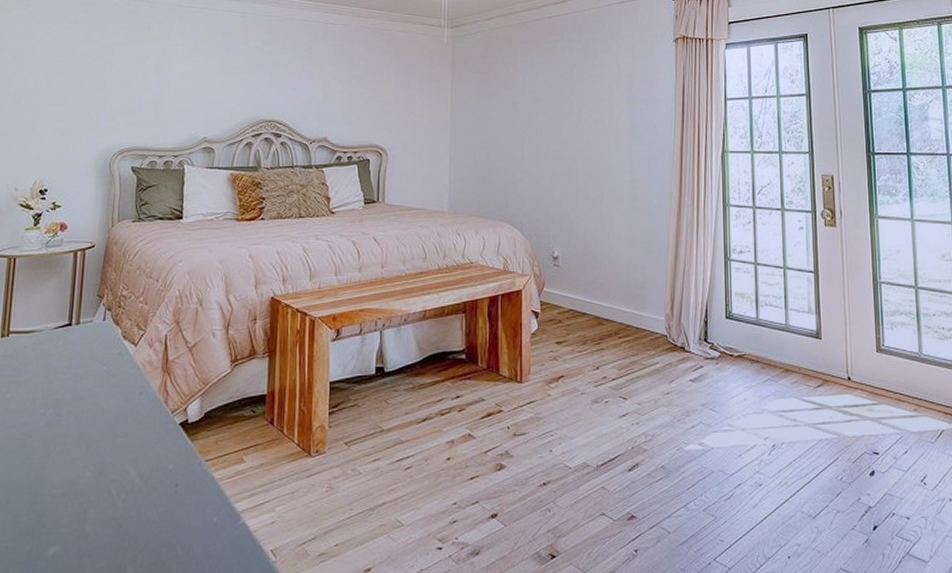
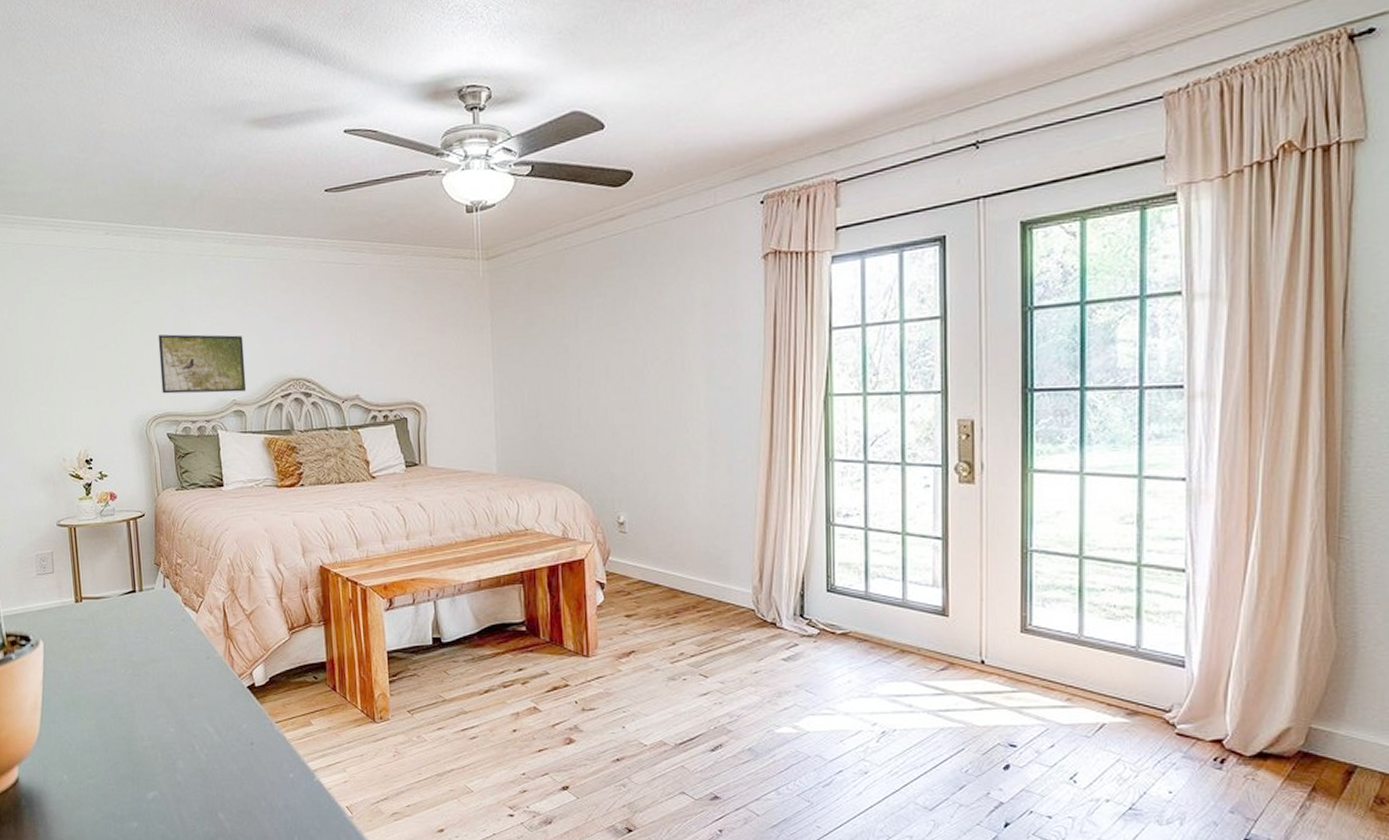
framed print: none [132,75,221,130] -> present [158,334,247,394]

